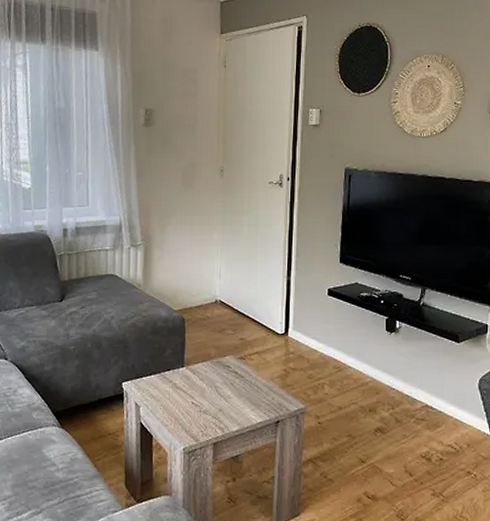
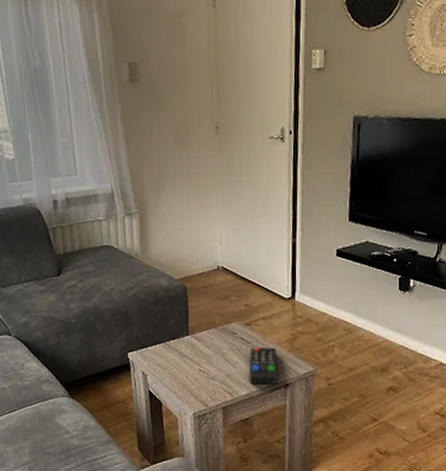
remote control: none [240,382,269,421] -> present [248,347,277,384]

